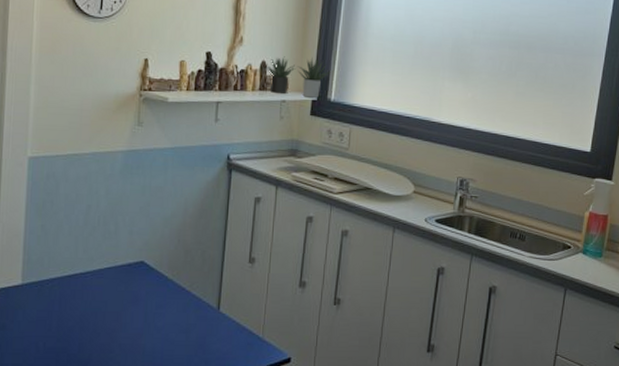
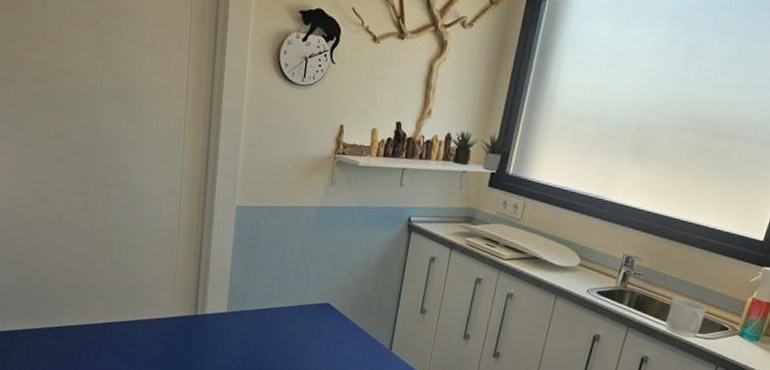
mug: none [508,219,547,260] -> present [665,297,707,338]

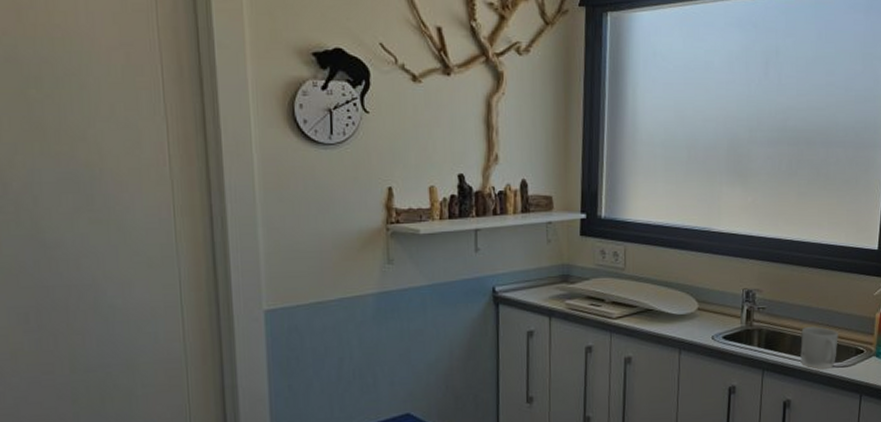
succulent plant: present [450,131,511,171] -> none [526,172,598,216]

